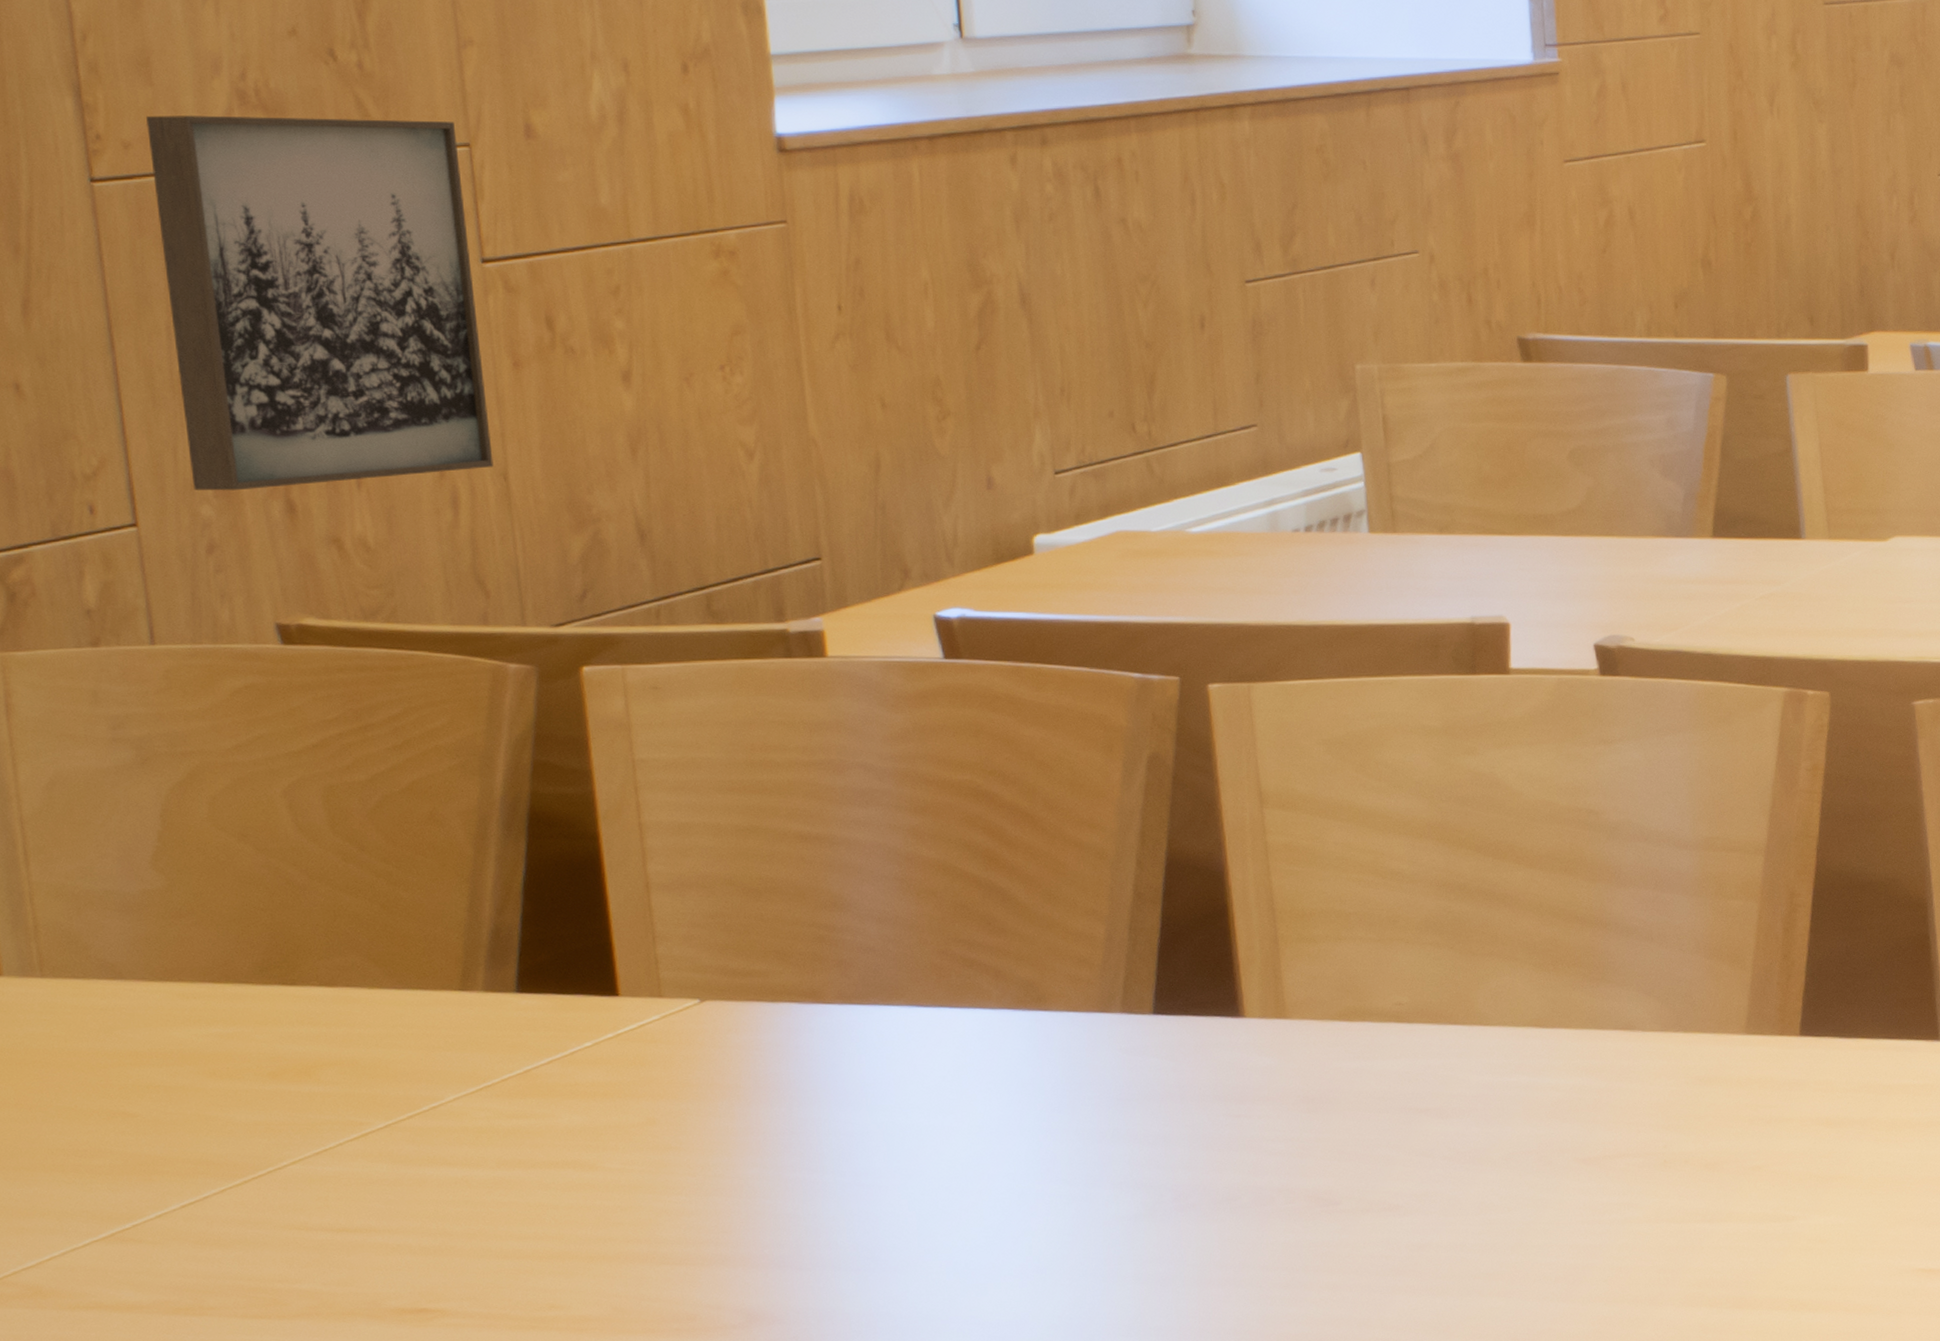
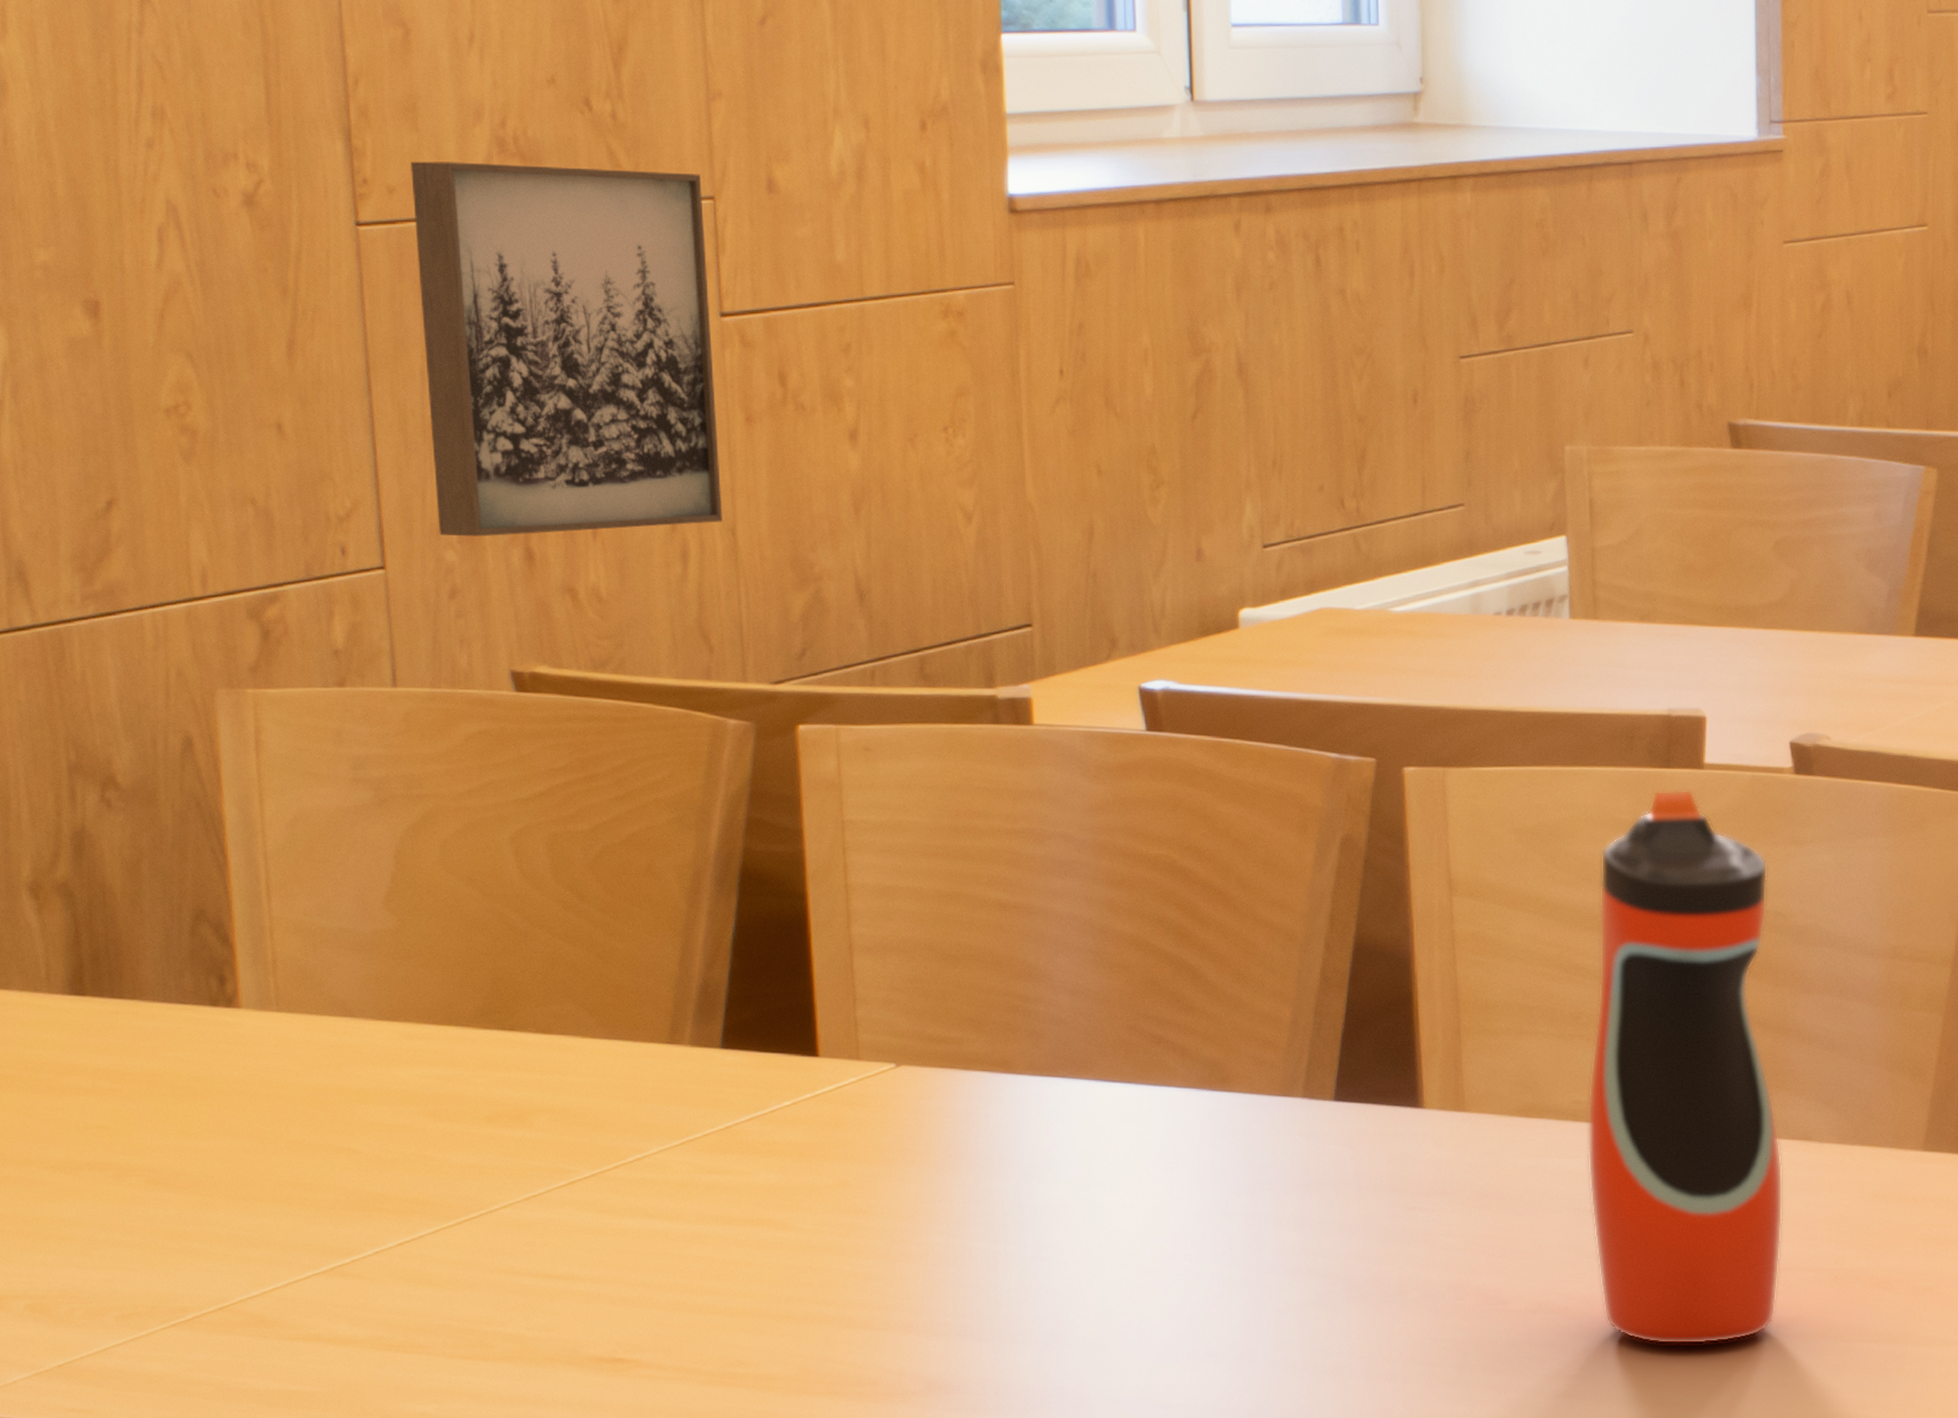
water bottle: none [1409,694,1610,1236] -> present [1588,789,1783,1345]

